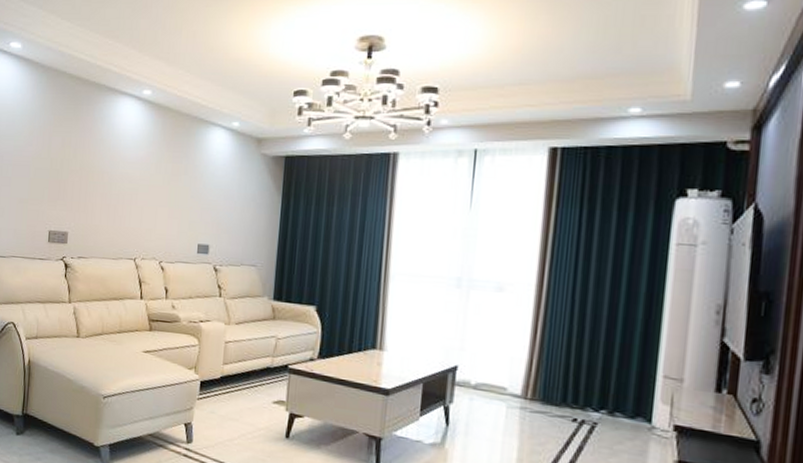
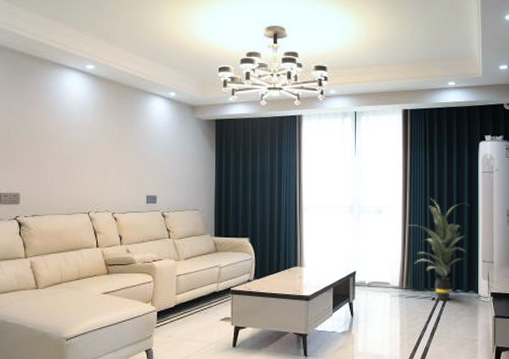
indoor plant: none [541,276,649,426] -> present [407,198,470,301]

